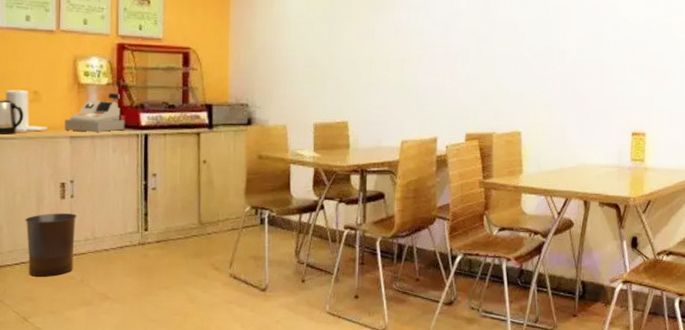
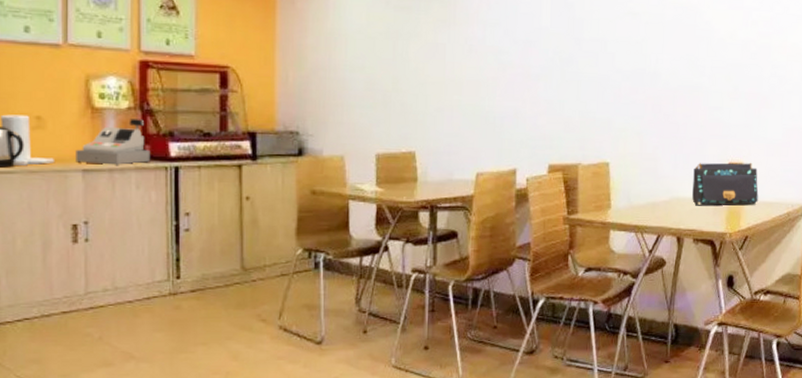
waste bin: present [25,213,77,277] -> none [28,260,94,335]
handbag: none [598,132,661,172] -> present [692,162,759,206]

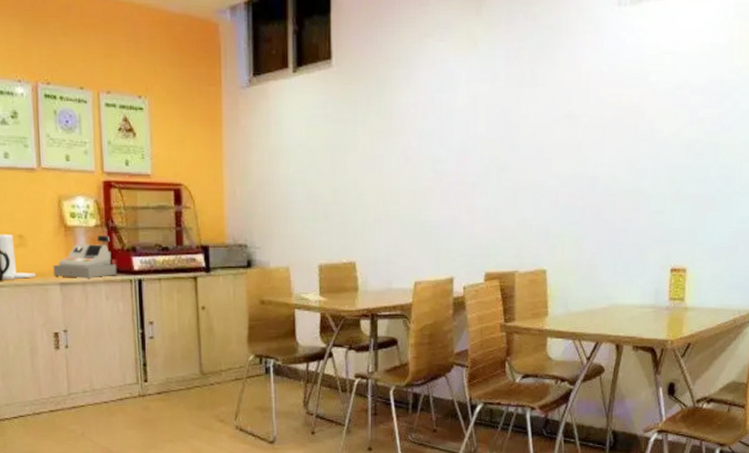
handbag: present [692,162,759,206] -> none [632,267,703,312]

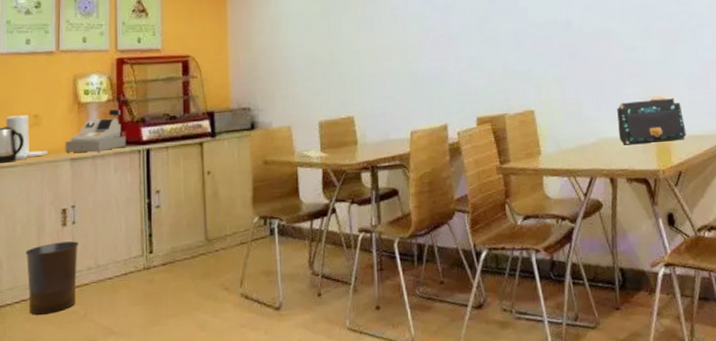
waste bin: none [20,364,74,430] -> present [25,241,79,315]
handbag: none [632,267,703,312] -> present [617,97,687,144]

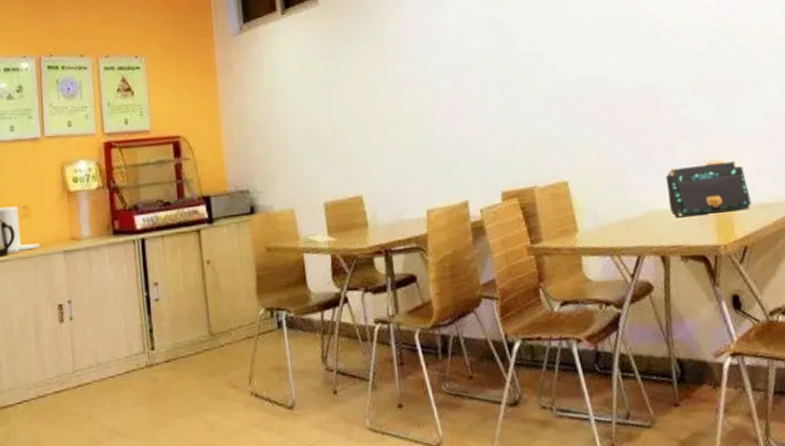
waste bin: present [25,241,79,315] -> none [24,338,78,416]
cash register: present [65,109,126,153] -> none [57,197,120,245]

